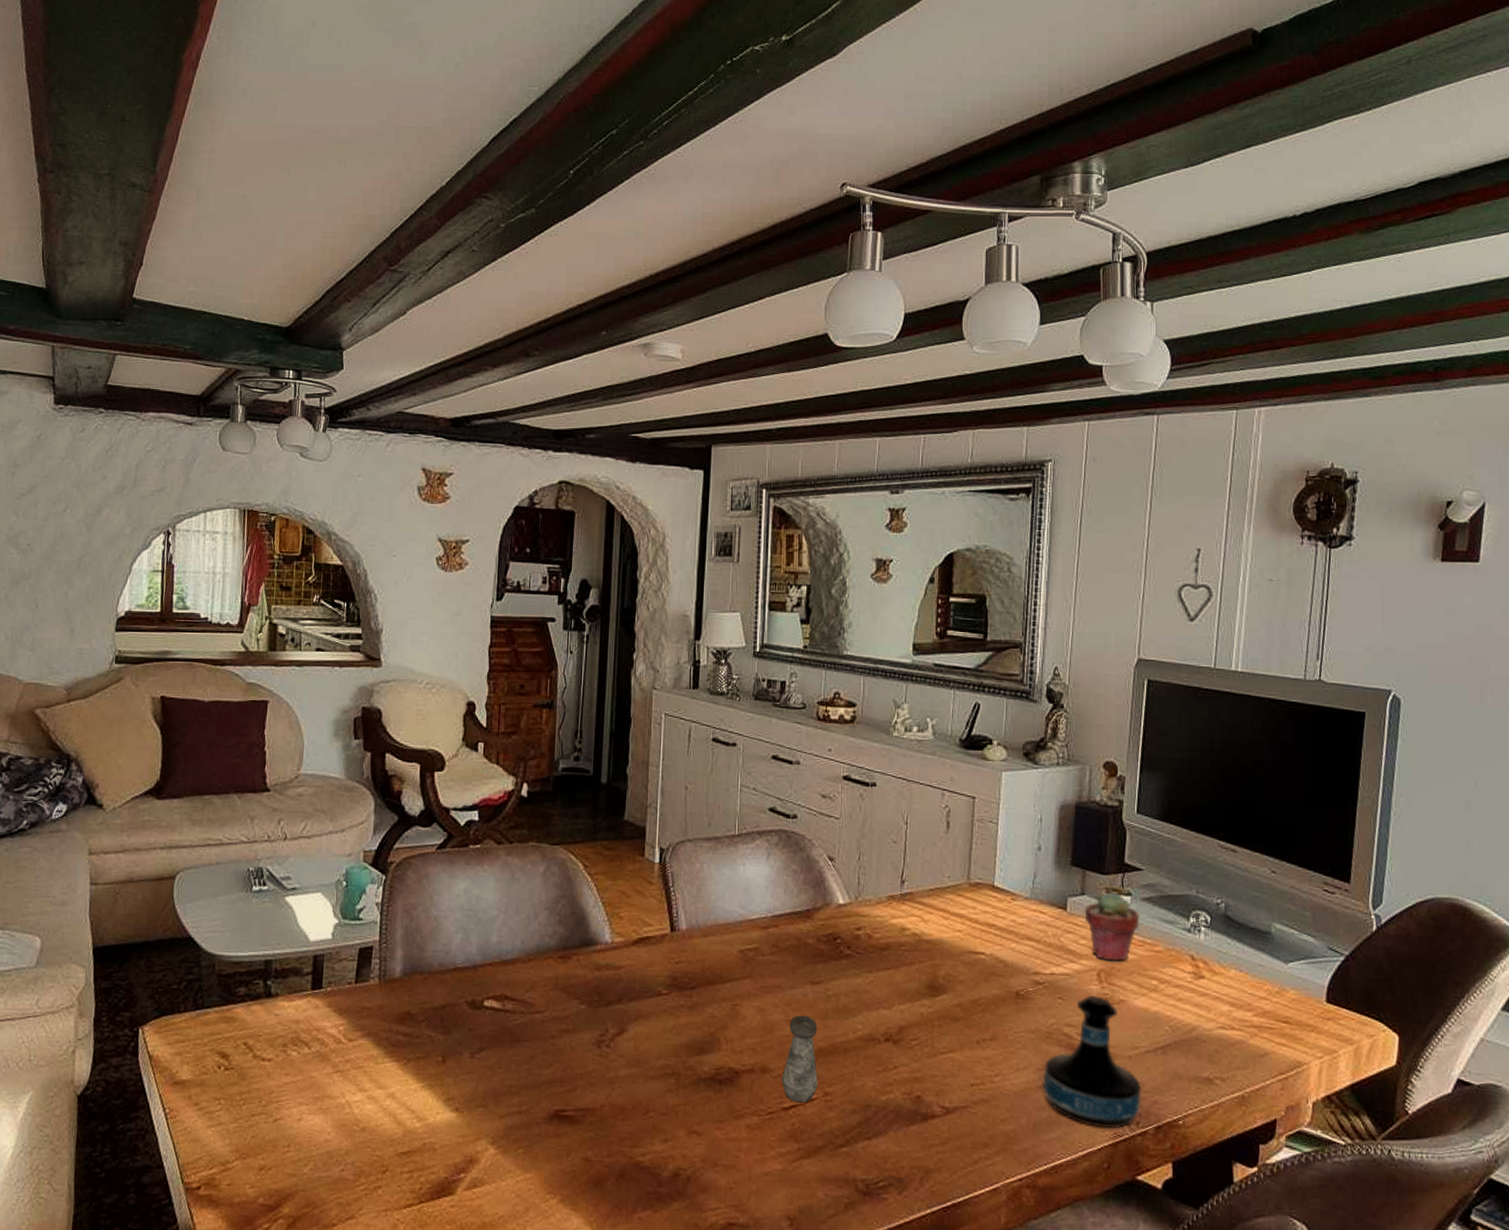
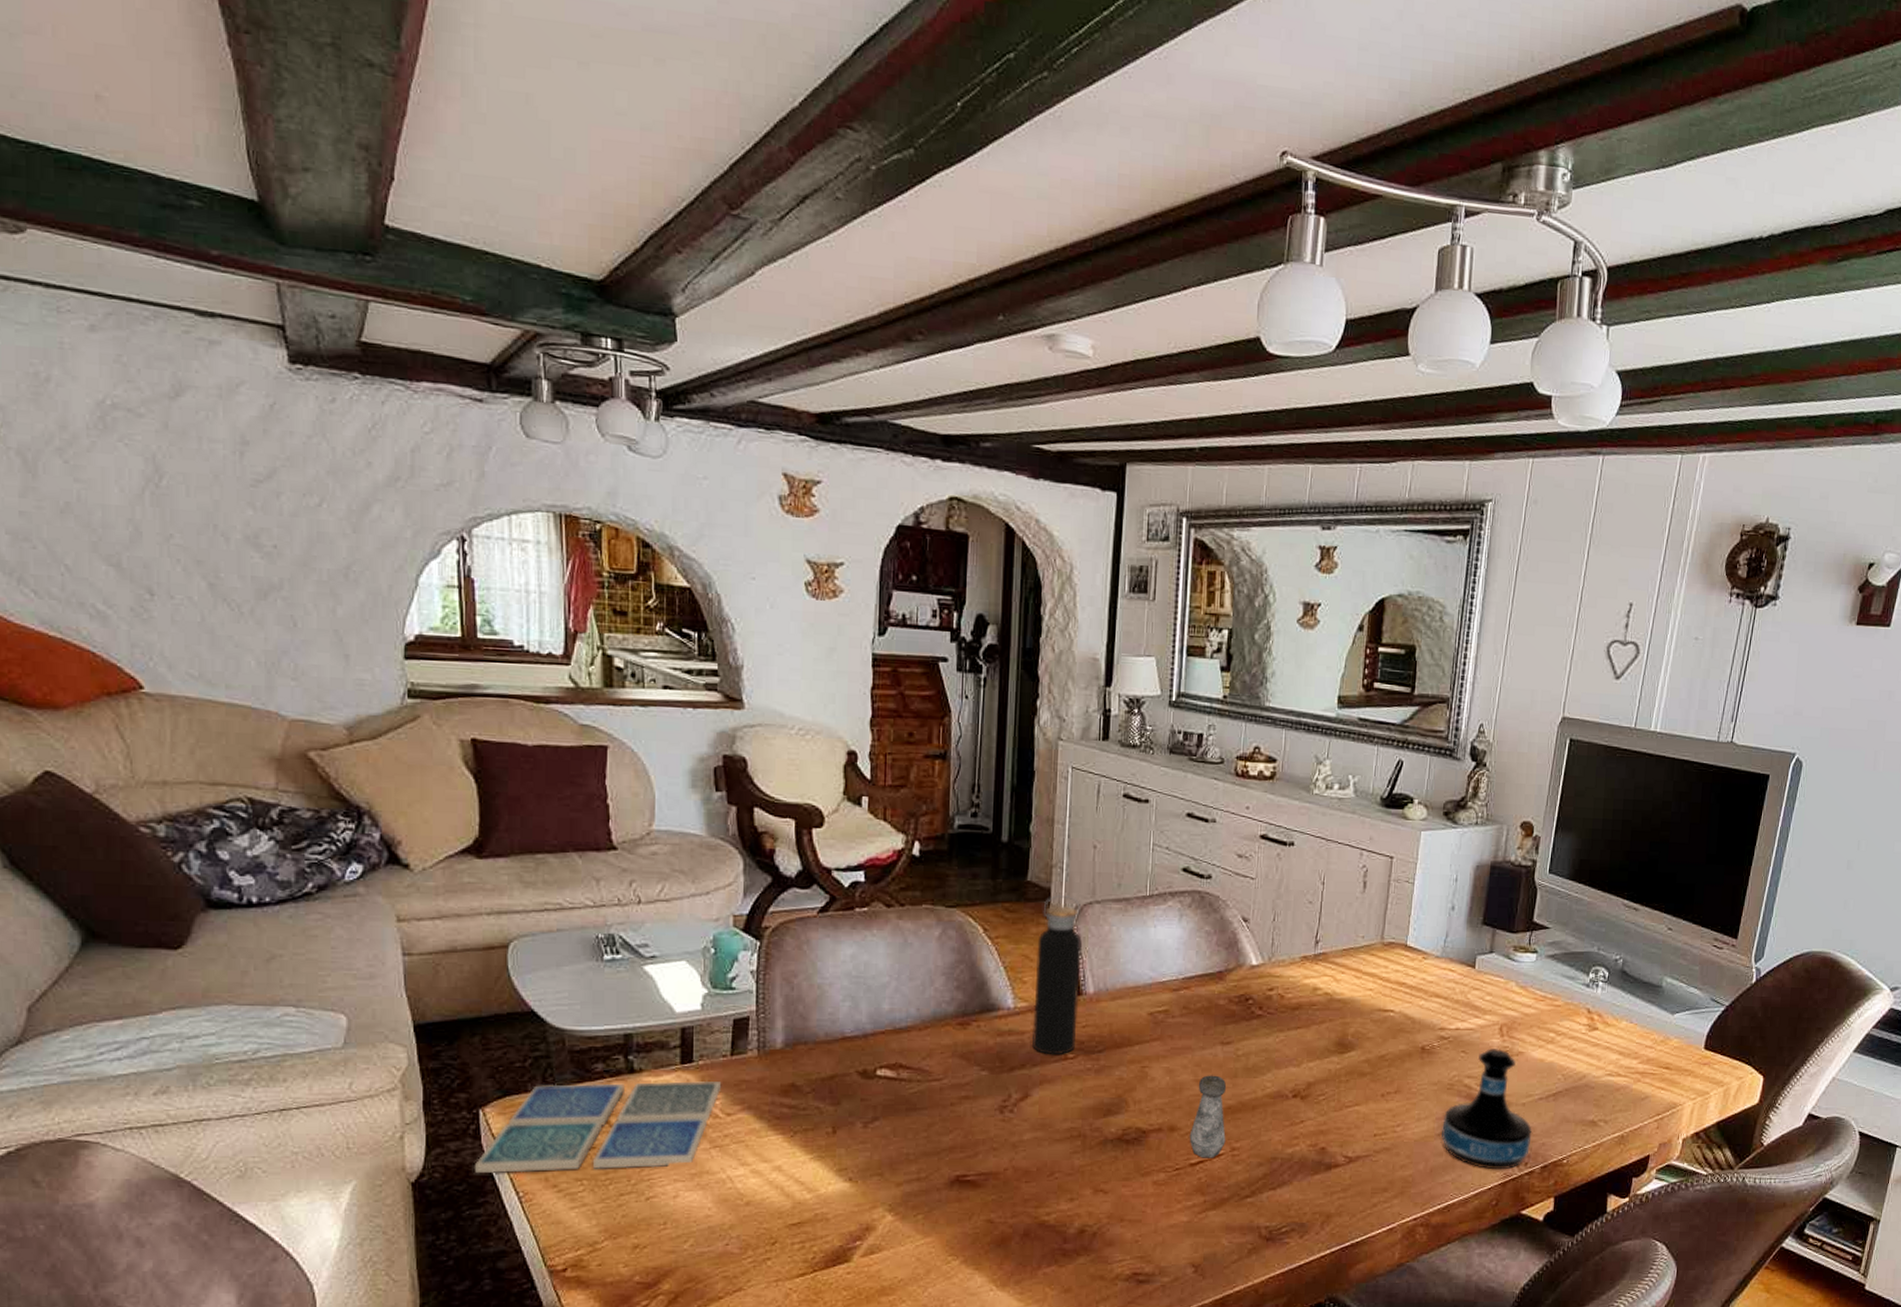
drink coaster: none [131,1006,346,1090] -> present [475,1080,722,1174]
water bottle: none [627,834,675,990] -> present [1031,895,1082,1054]
potted succulent: present [1084,892,1140,962] -> none [1491,949,1543,1016]

